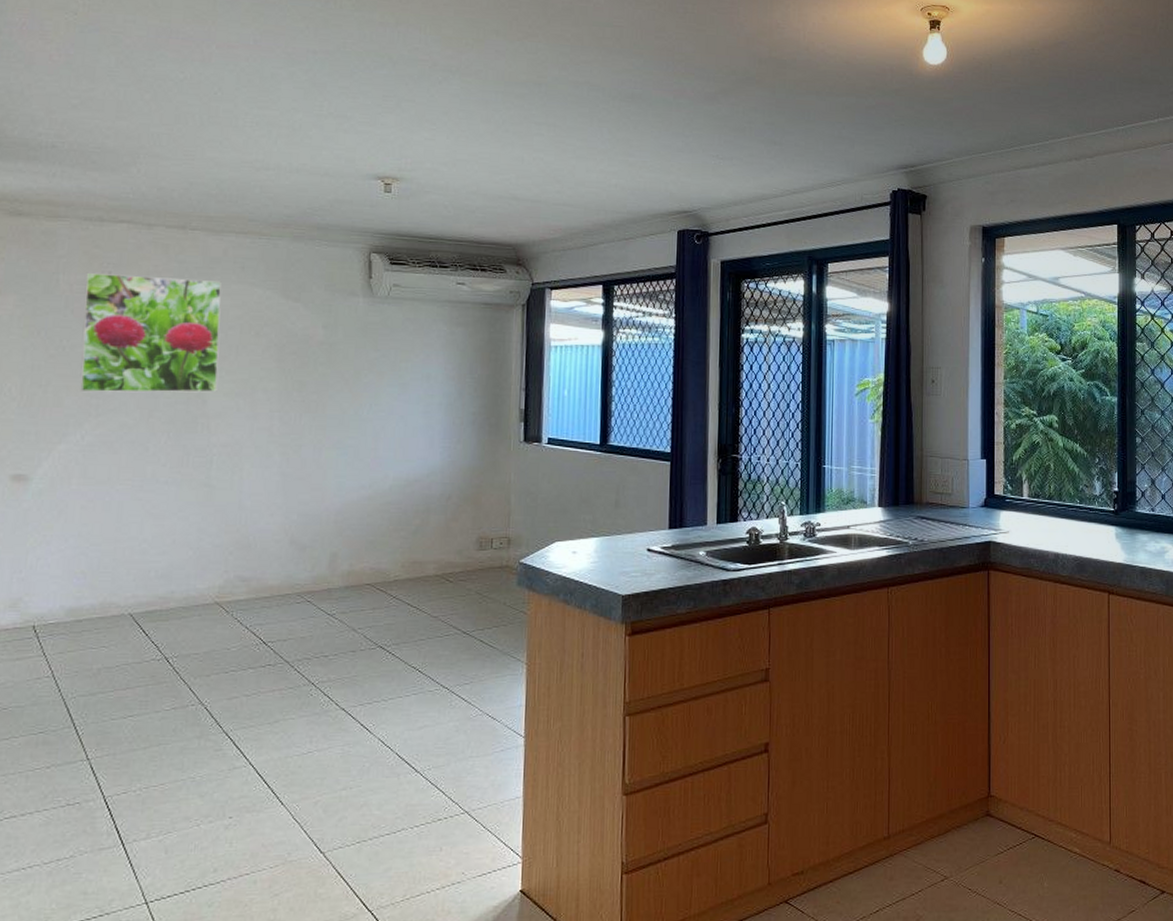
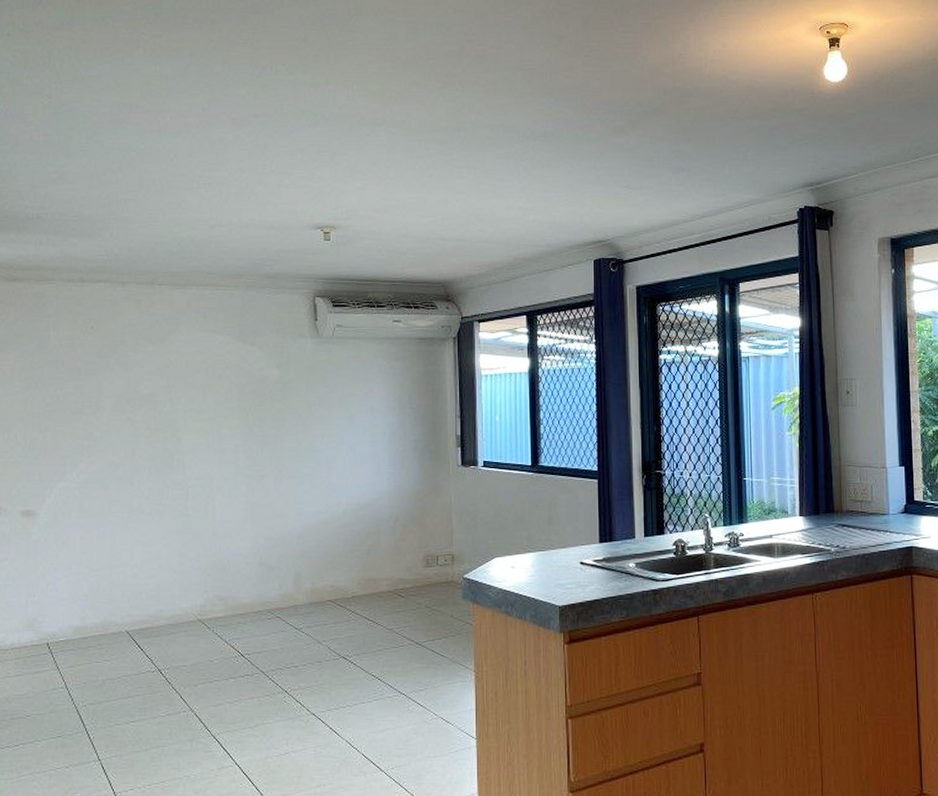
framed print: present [80,272,222,393] -> none [72,328,189,435]

